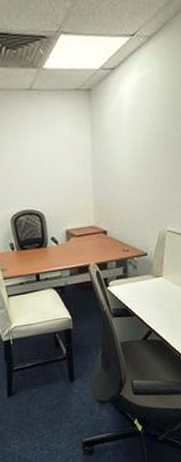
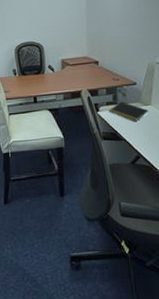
notepad: none [119,274,160,296] -> present [108,102,149,122]

